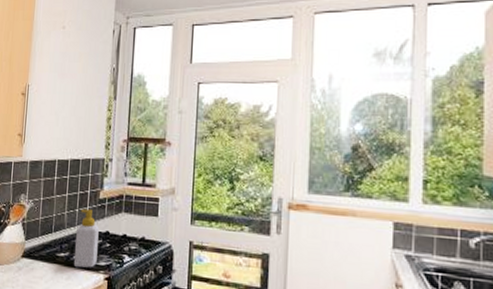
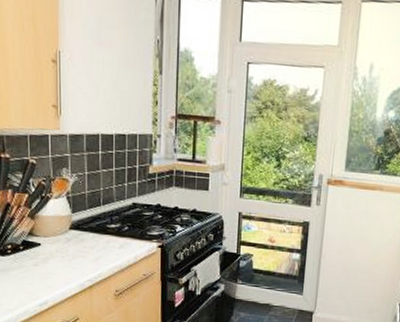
soap bottle: present [73,209,99,268] -> none [125,183,150,238]

